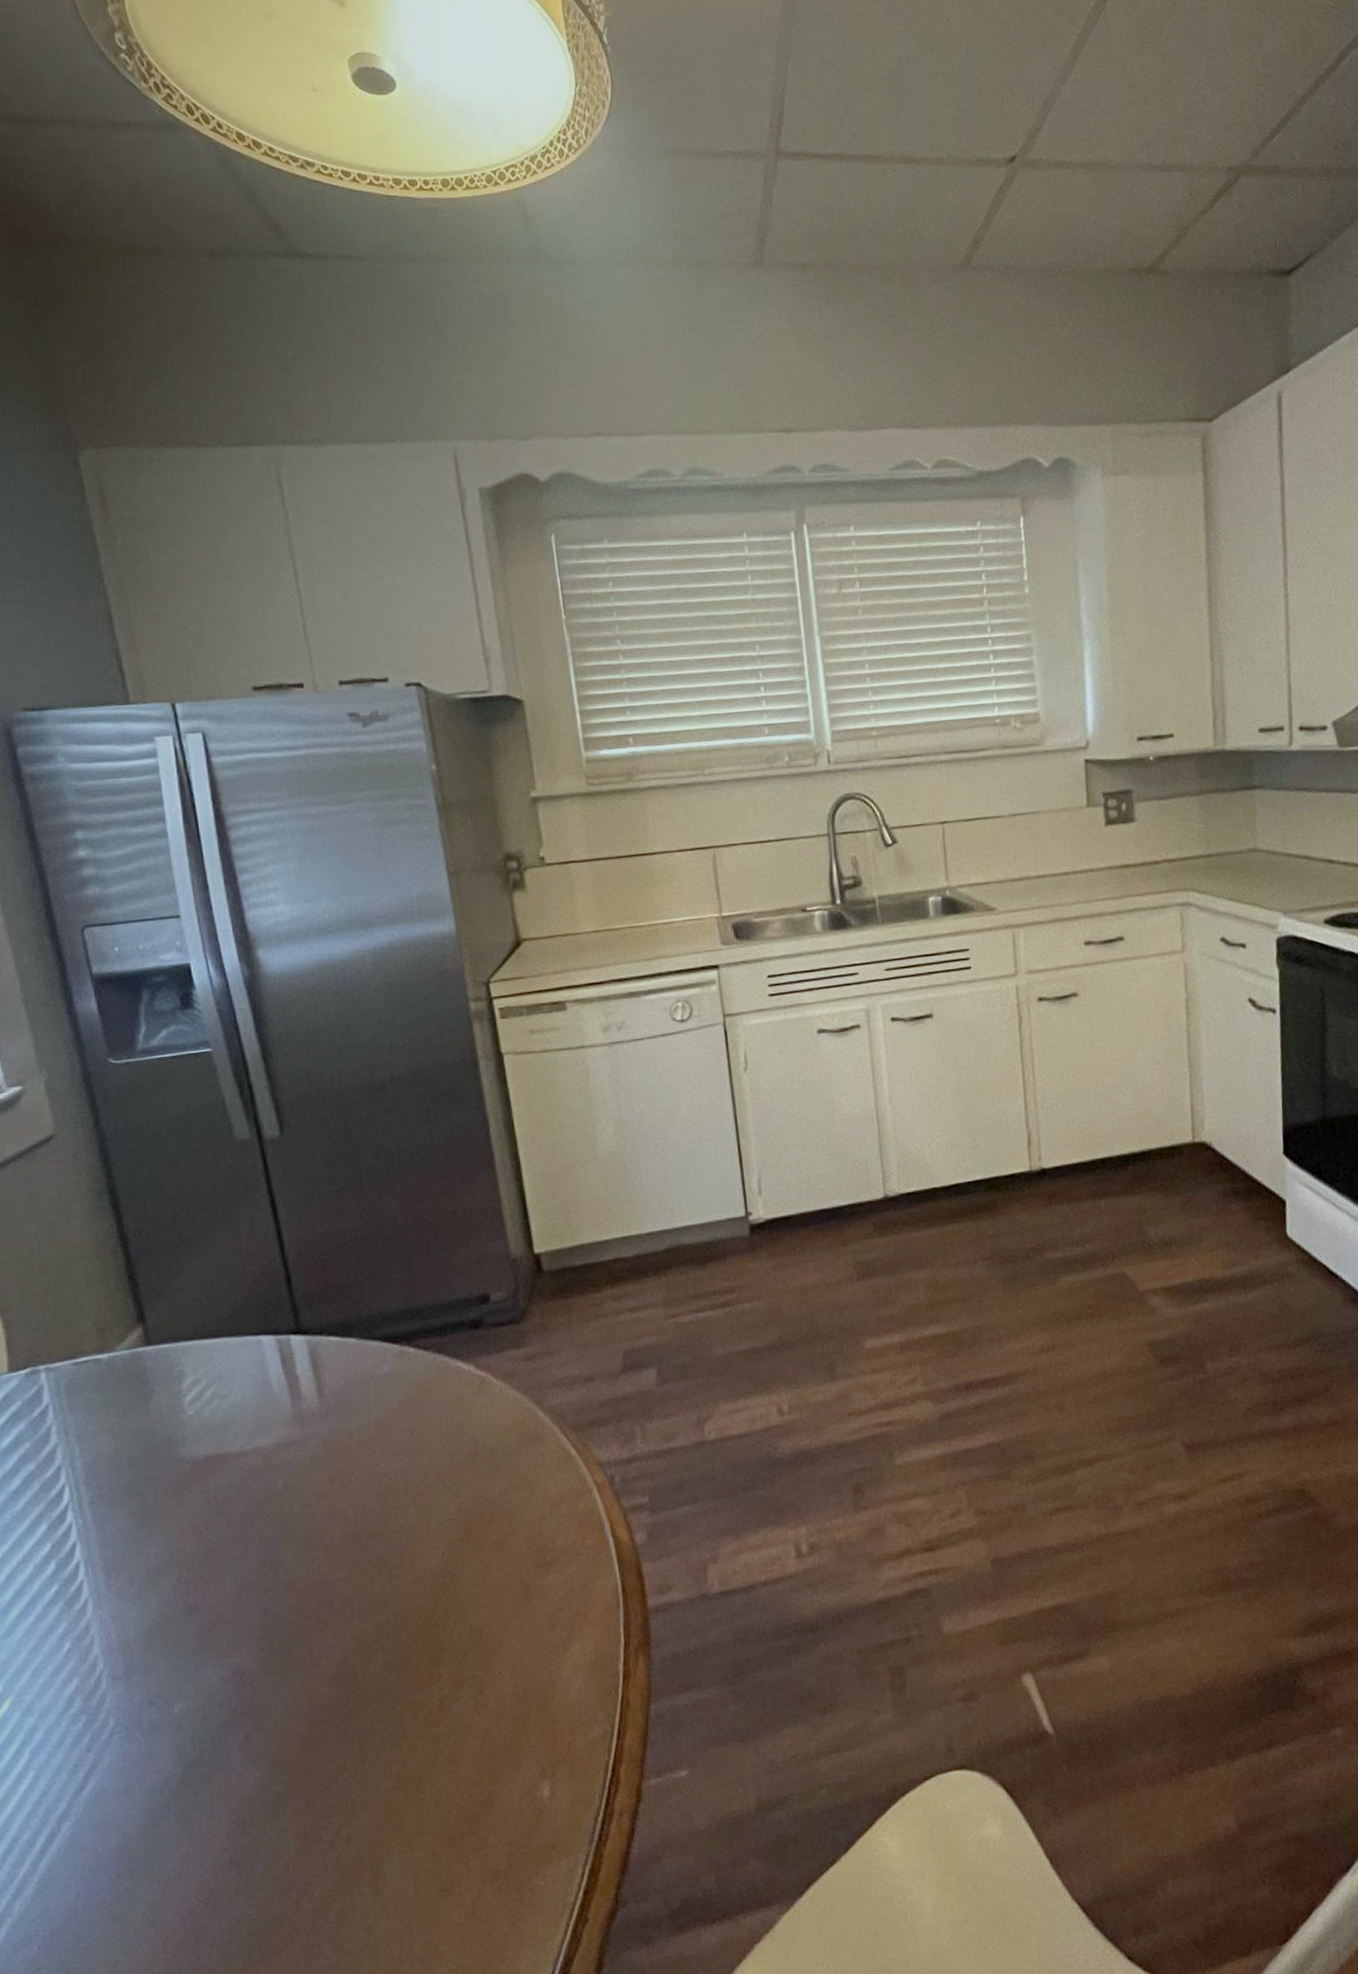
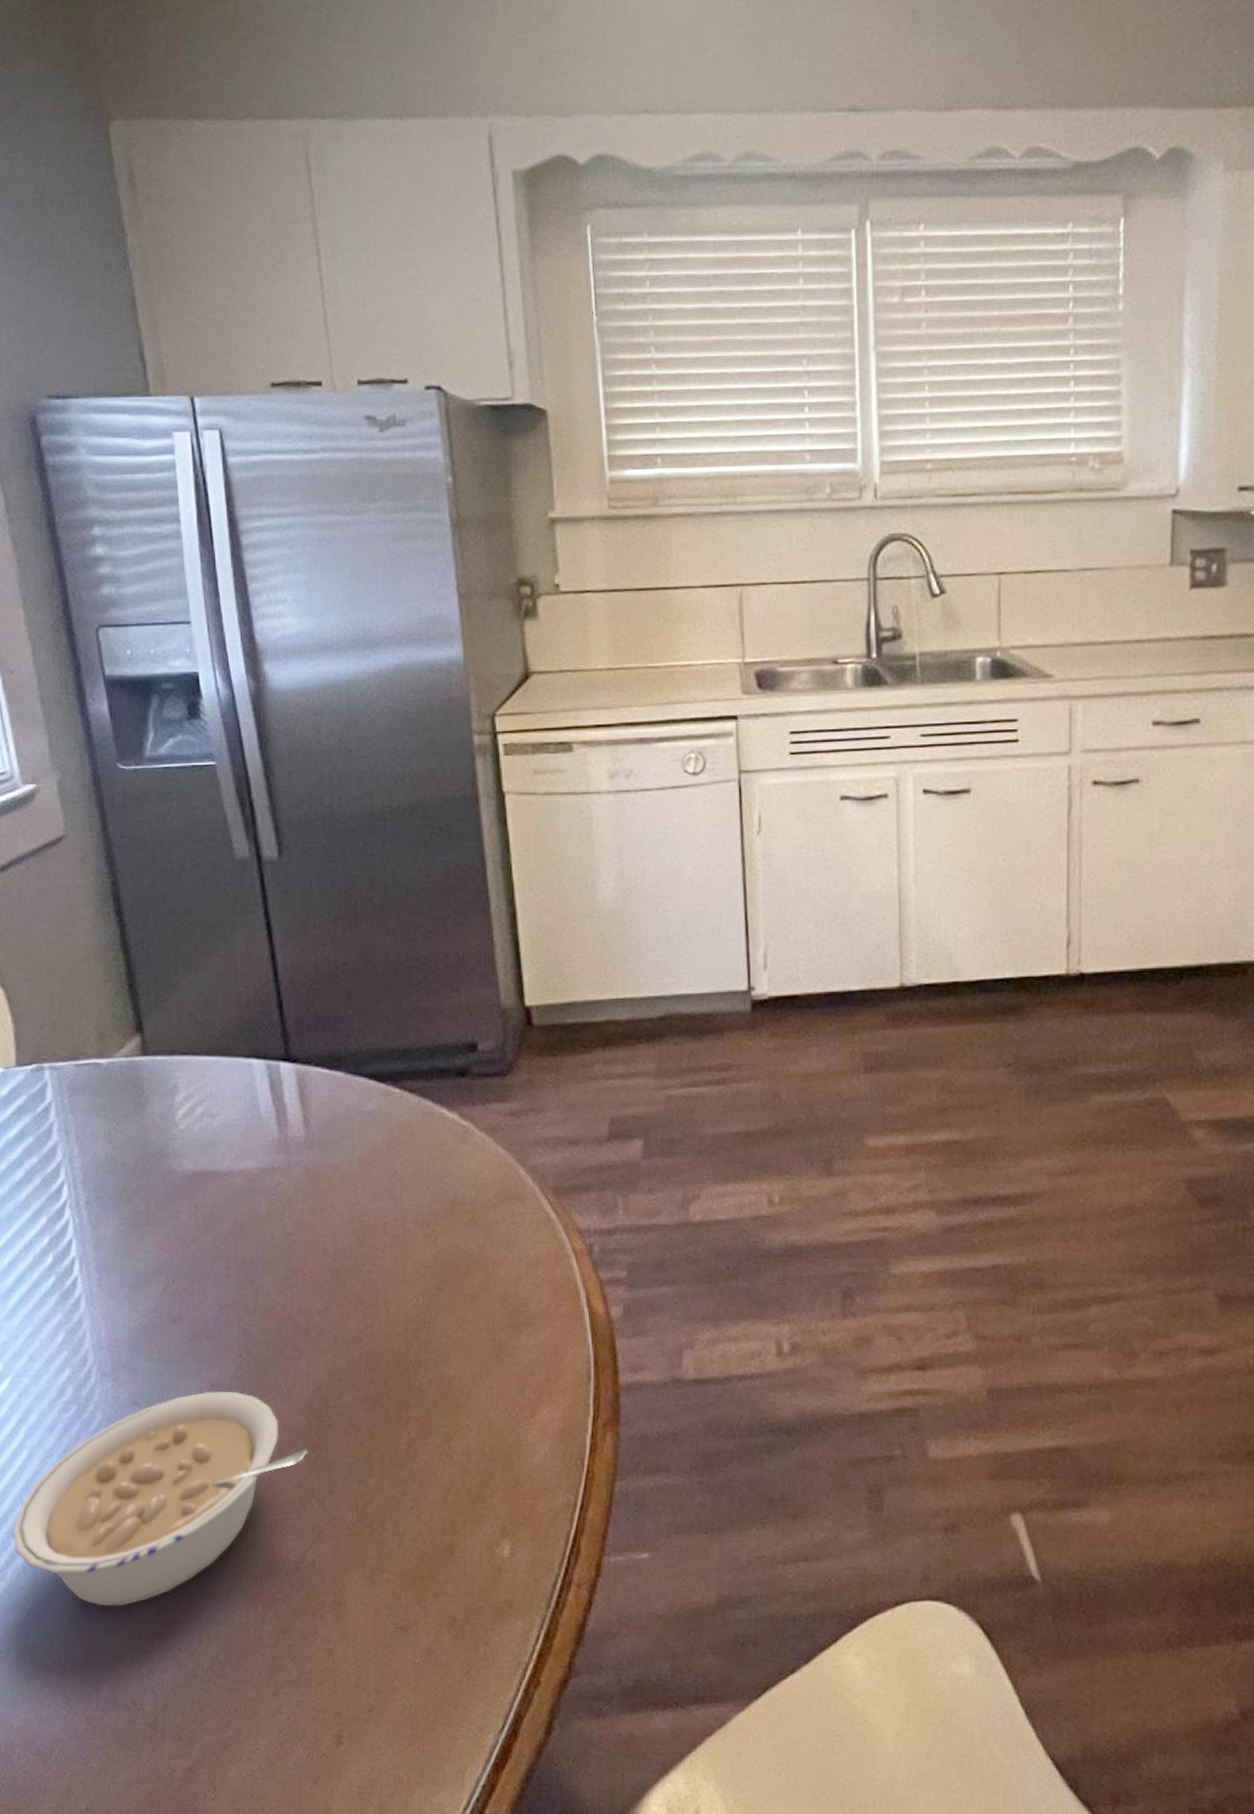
legume: none [19,1674,338,1925] -> present [12,1390,308,1607]

